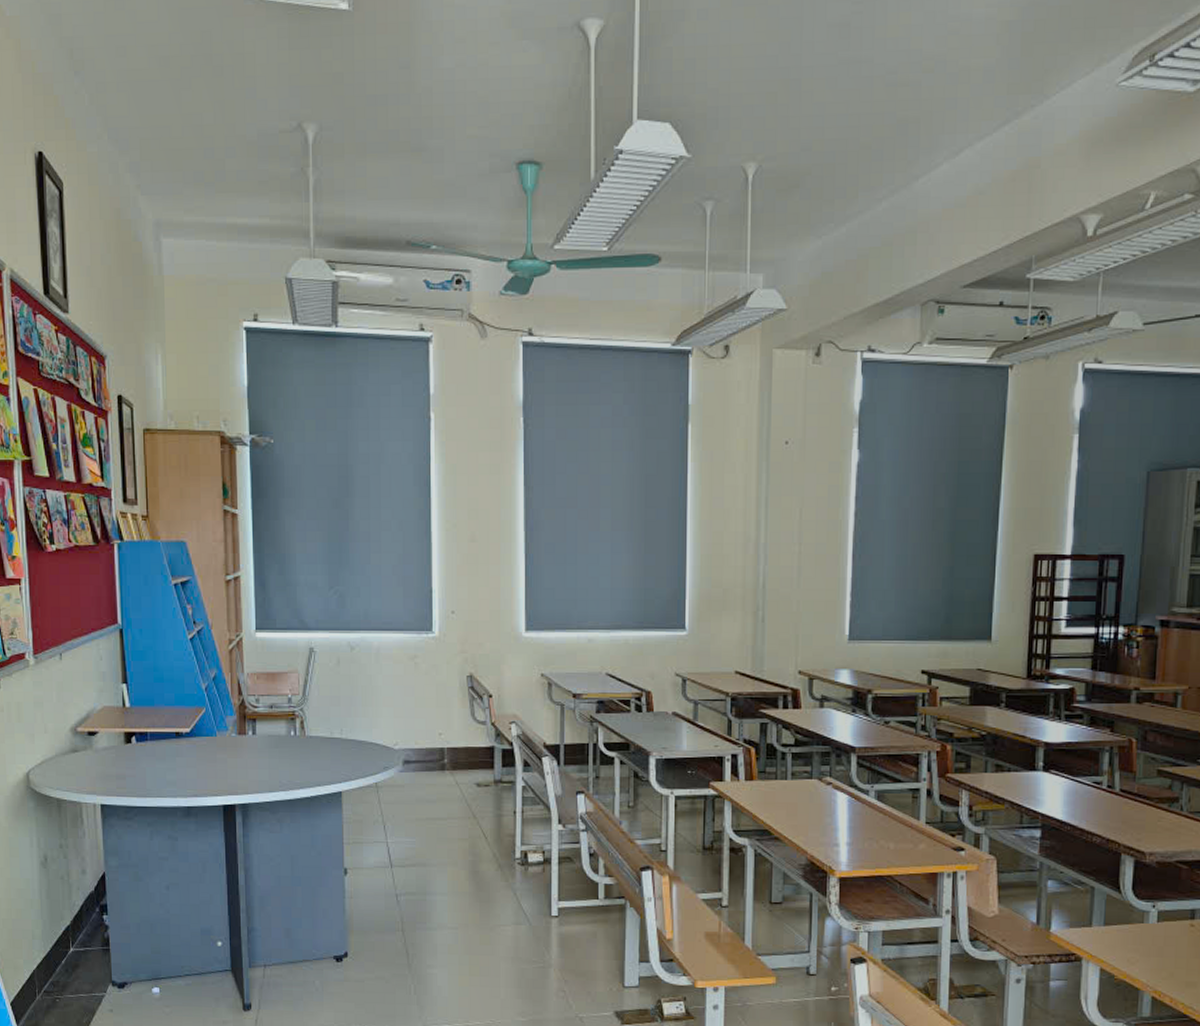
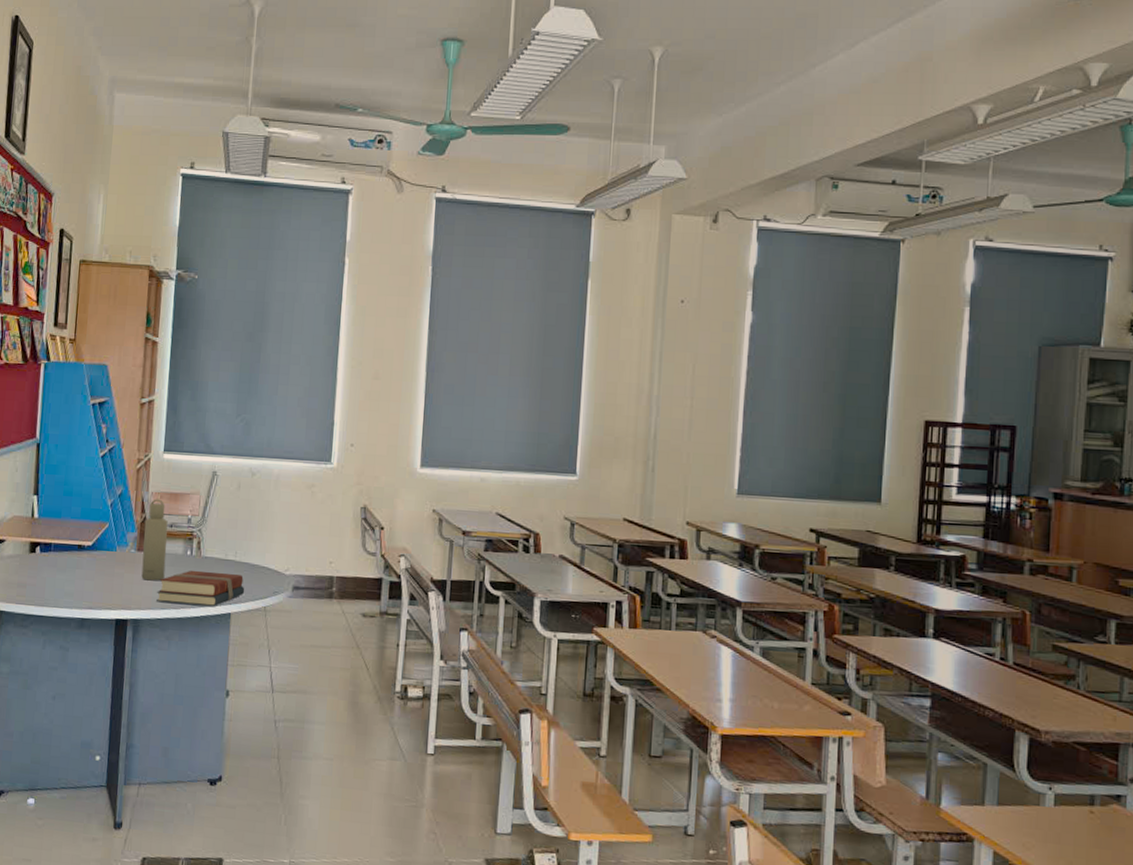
bottle: none [243,680,270,764] -> present [141,499,168,581]
books: none [262,750,354,786] -> present [156,570,245,606]

